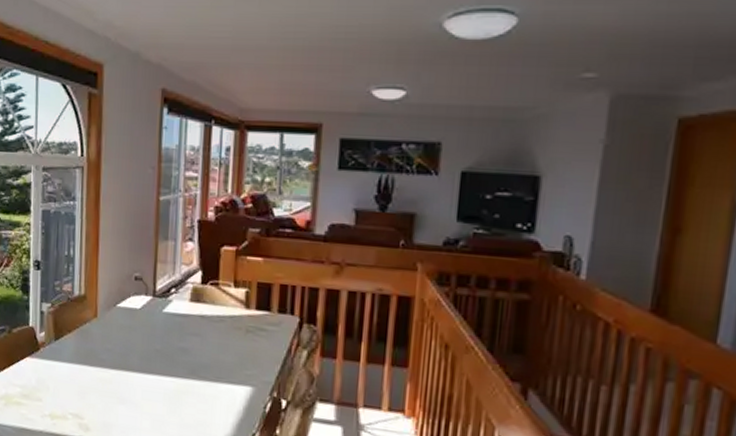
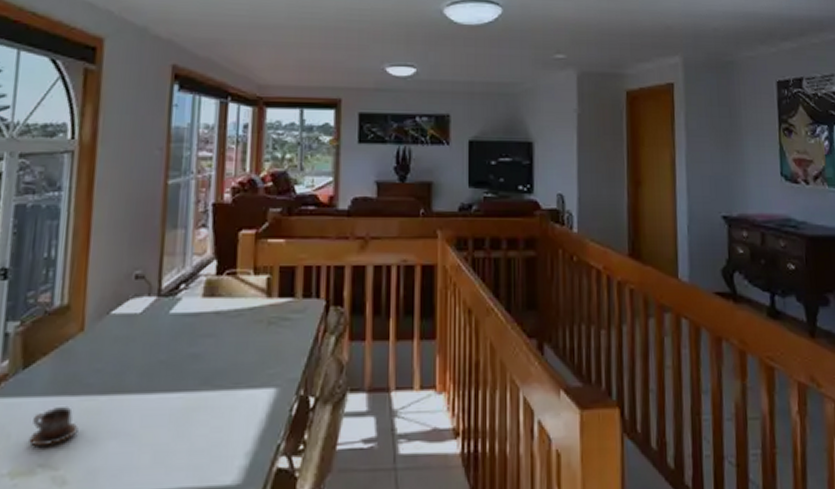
cup: none [62,373,96,401] -> present [29,405,78,447]

